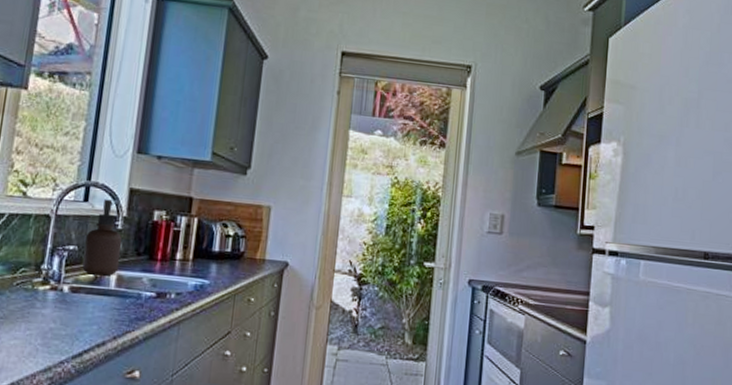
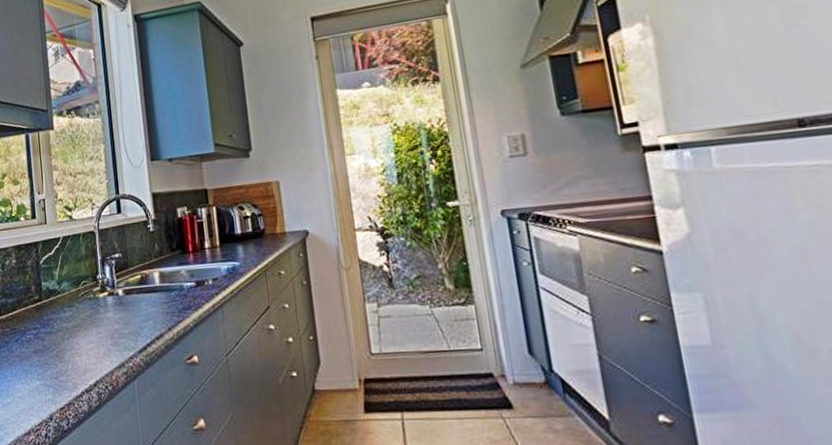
soap dispenser: present [82,199,122,276] -> none [126,207,159,276]

